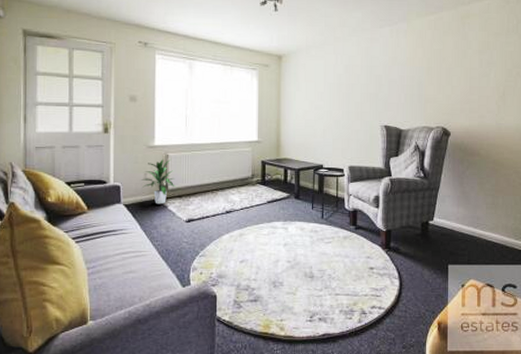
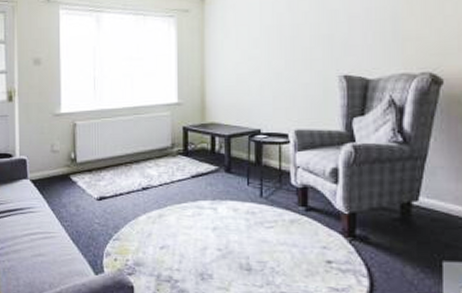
indoor plant: present [141,158,176,204] -> none [48,127,86,180]

